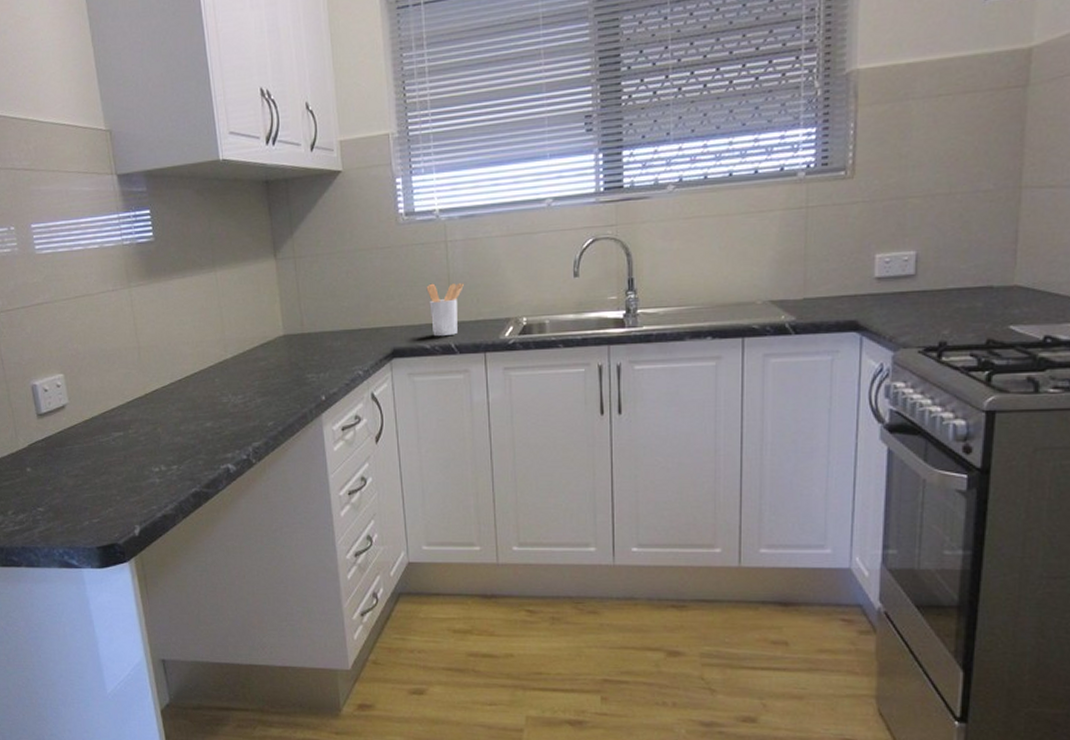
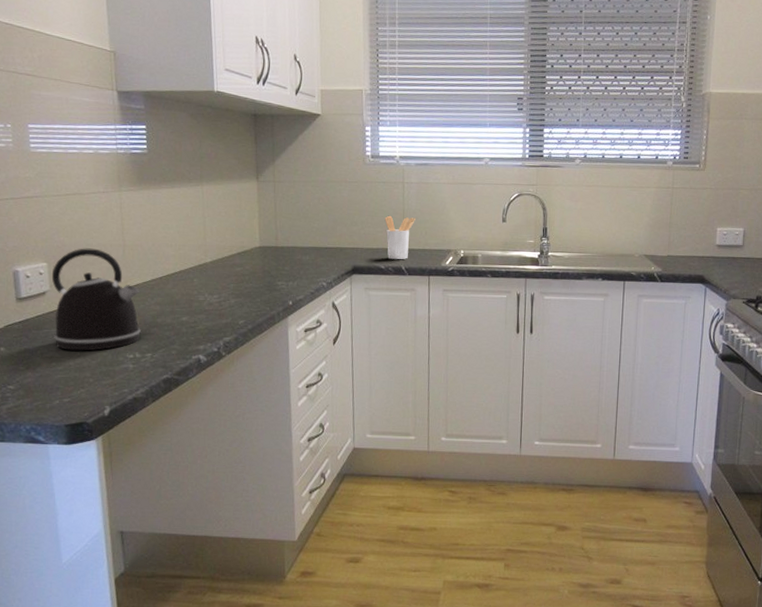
kettle: none [68,354,165,467] -> present [51,248,141,351]

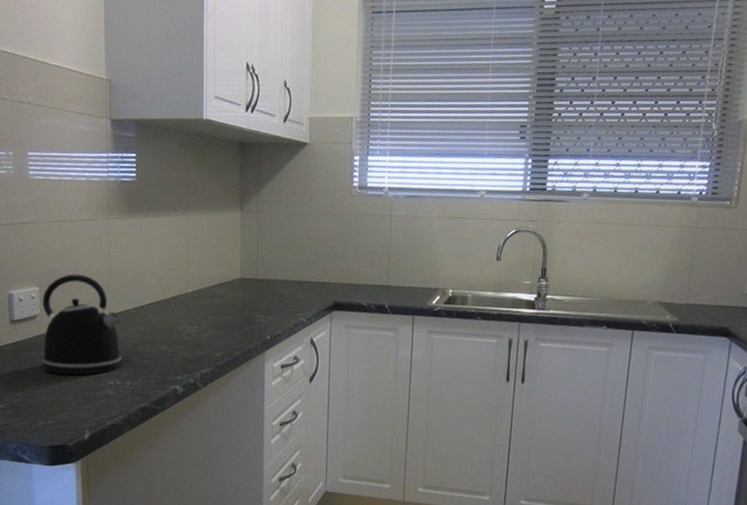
utensil holder: present [385,215,415,260] -> none [369,250,402,298]

